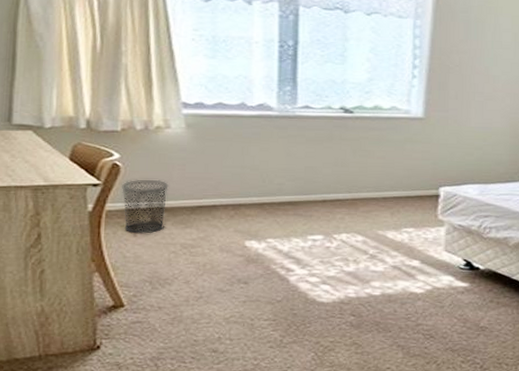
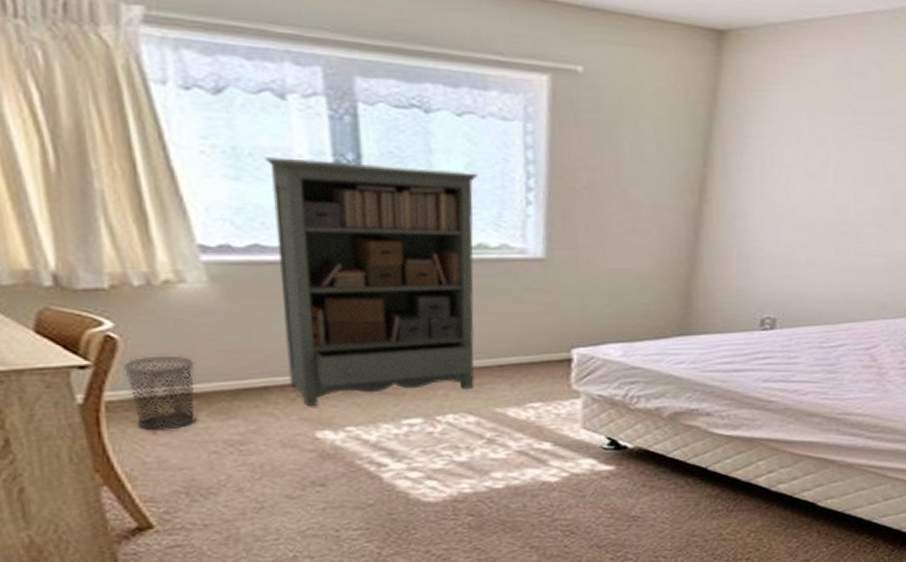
bookshelf: none [231,43,379,222] -> present [264,157,478,407]

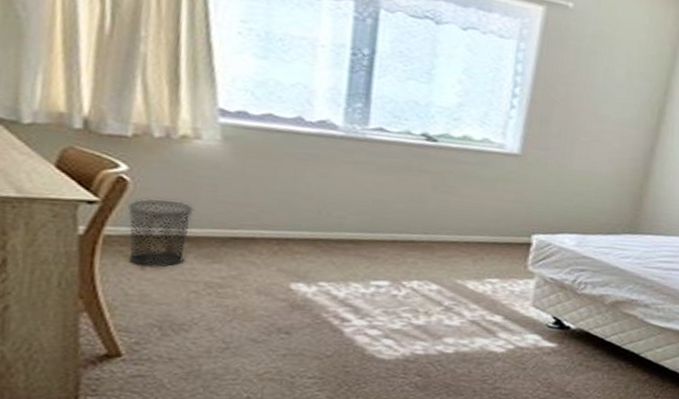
bookshelf: present [264,157,478,407] -> none [275,43,473,260]

